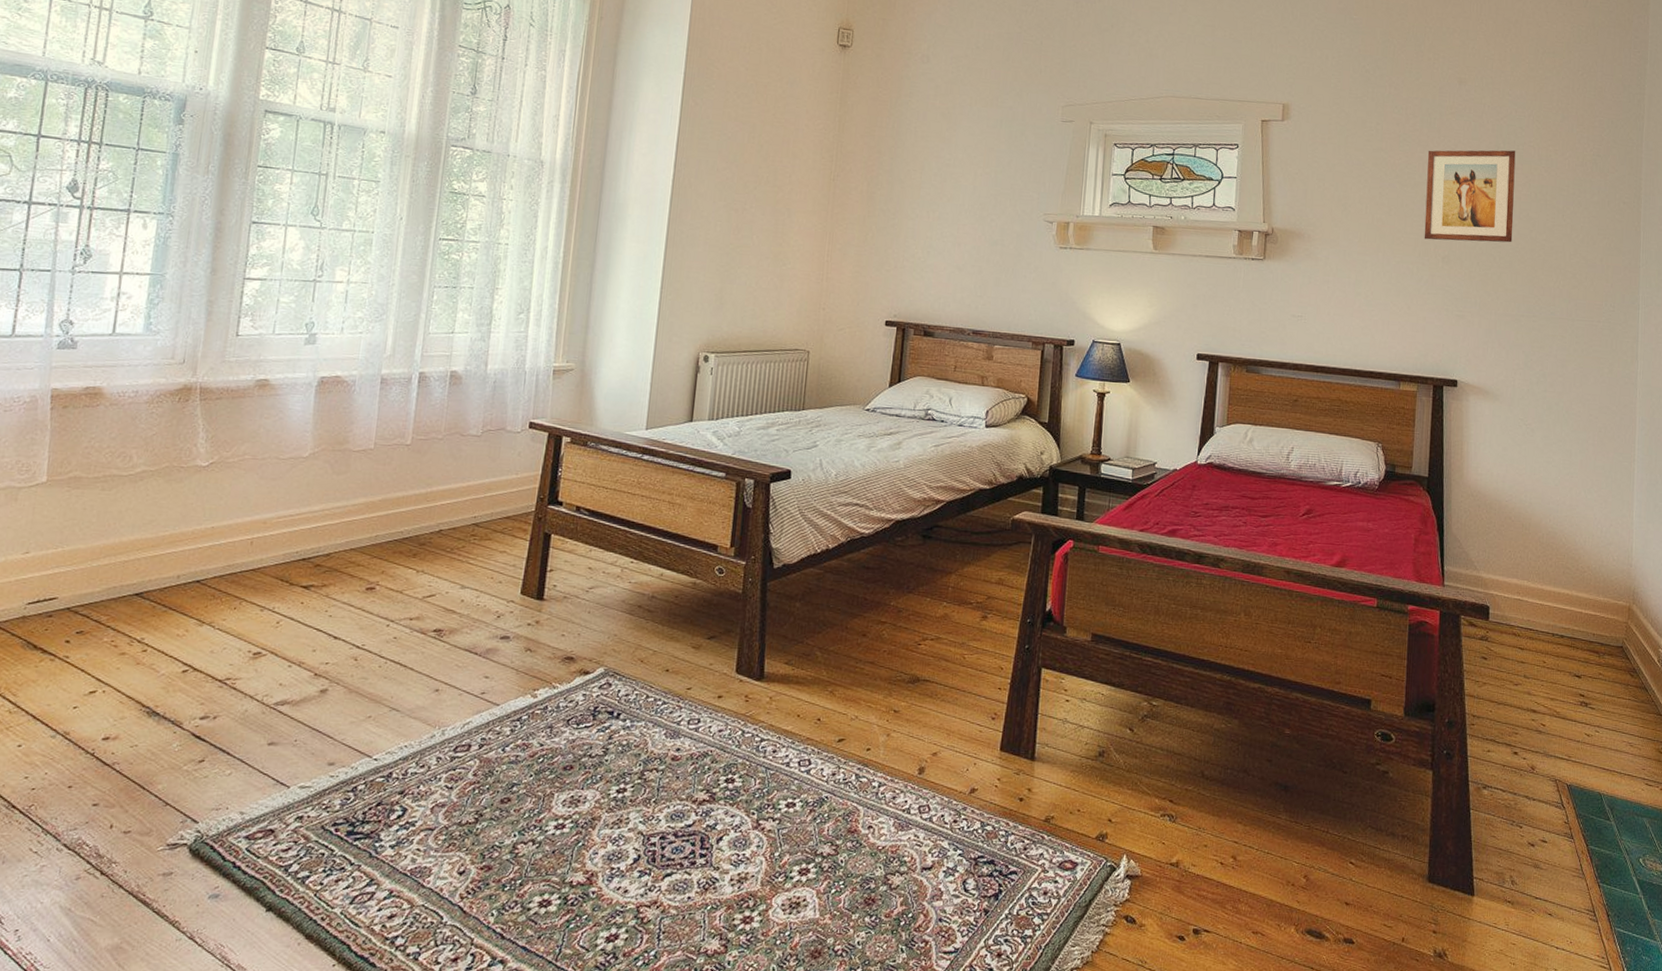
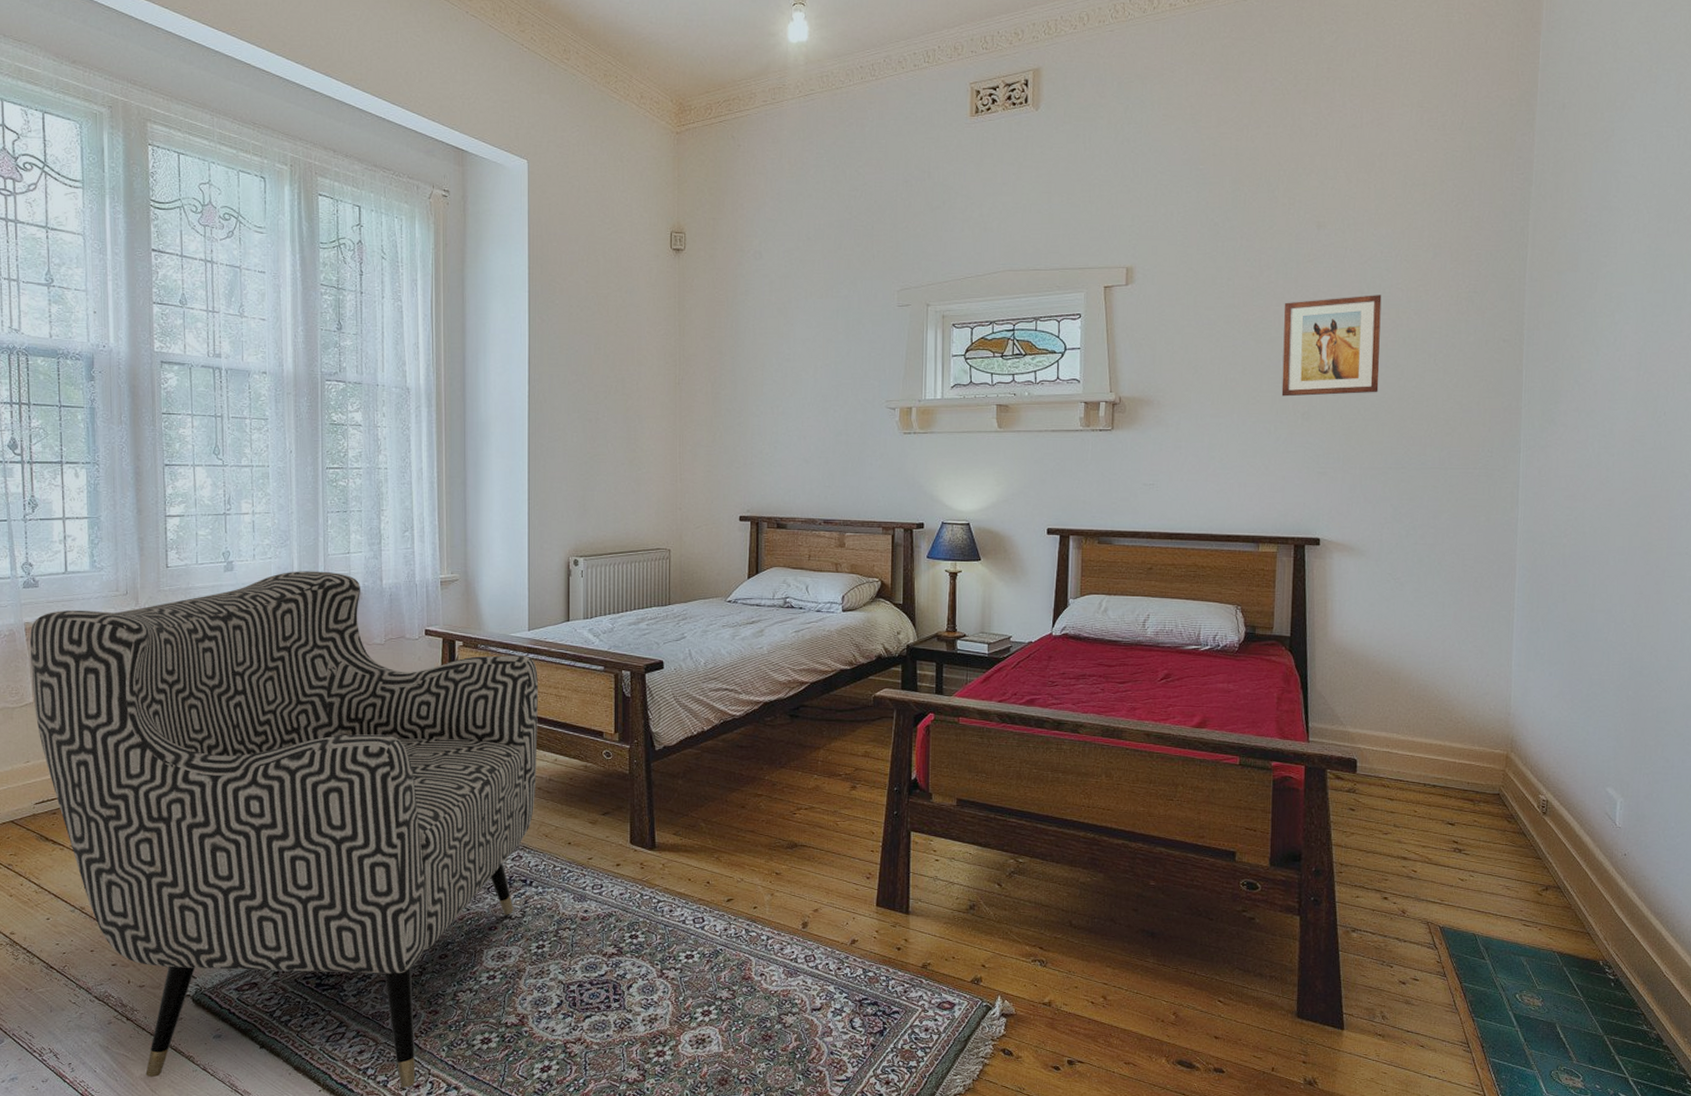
armchair: none [46,349,652,961] -> present [29,571,538,1088]

